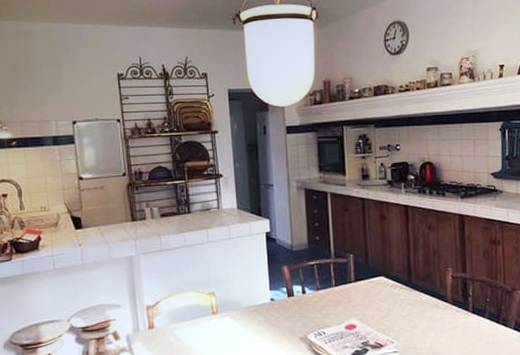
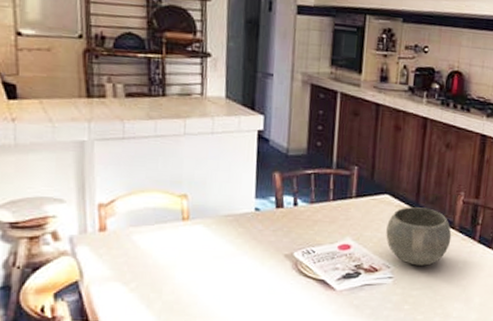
bowl: none [385,285,446,339] -> present [386,207,452,266]

